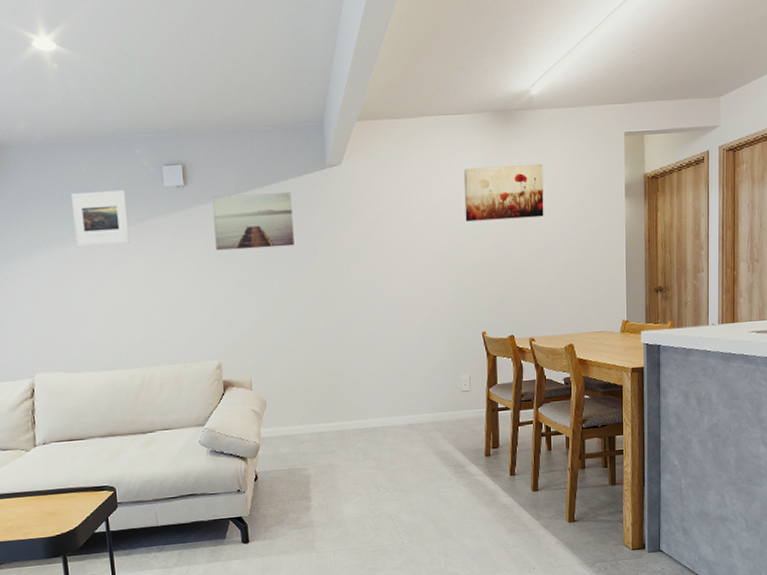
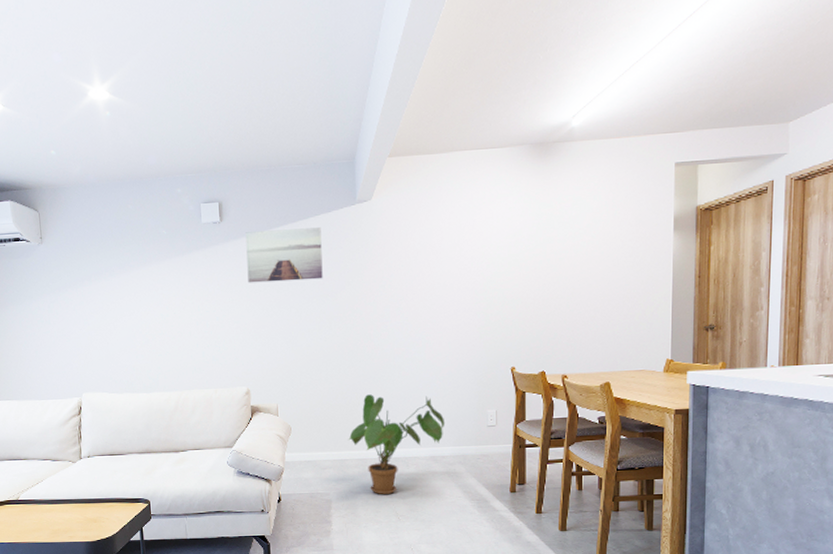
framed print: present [71,189,131,248] -> none [119,226,170,279]
house plant: none [325,363,421,467] -> present [348,394,445,495]
wall art: present [463,164,544,222] -> none [496,197,582,256]

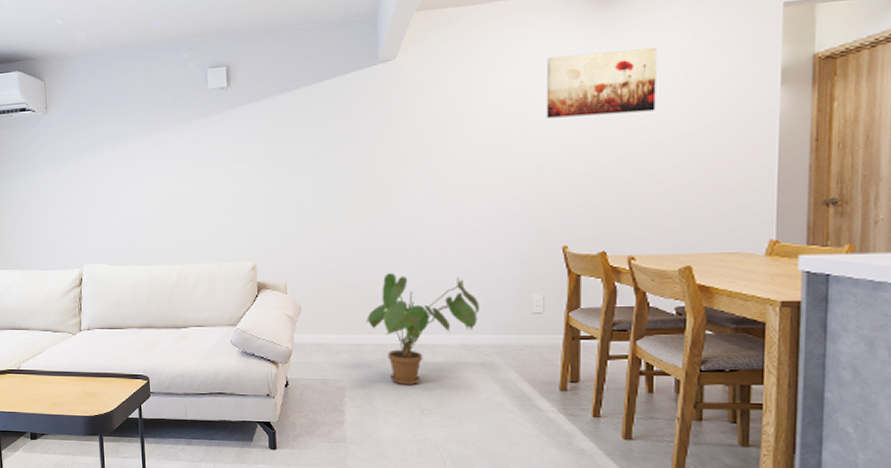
wall art: present [245,227,323,283] -> none [254,90,339,152]
wall art: none [496,197,582,256] -> present [546,48,657,118]

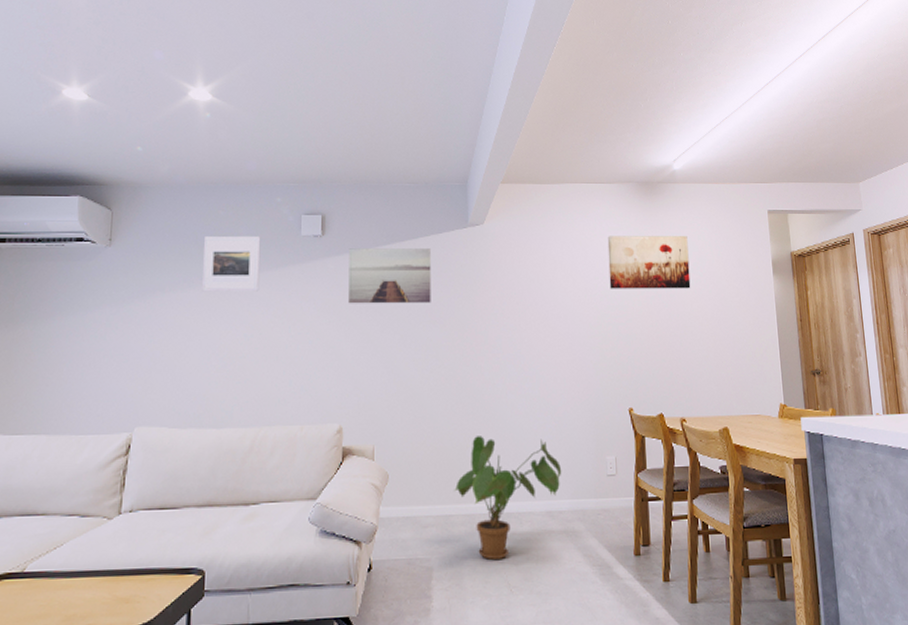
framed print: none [122,92,174,148] -> present [202,235,261,292]
wall art: none [254,90,339,152] -> present [348,248,431,304]

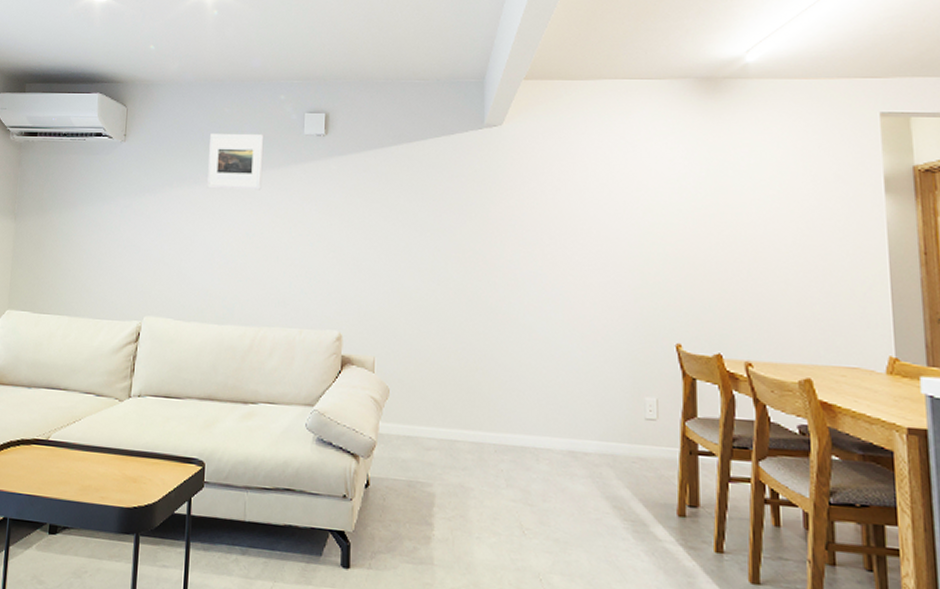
wall art: present [348,248,431,304] -> none [351,148,441,210]
house plant: present [454,436,562,561] -> none [461,358,589,497]
wall art: present [607,236,691,289] -> none [654,141,765,207]

